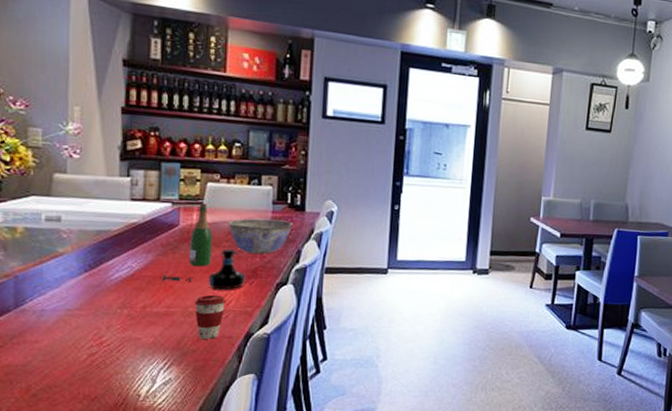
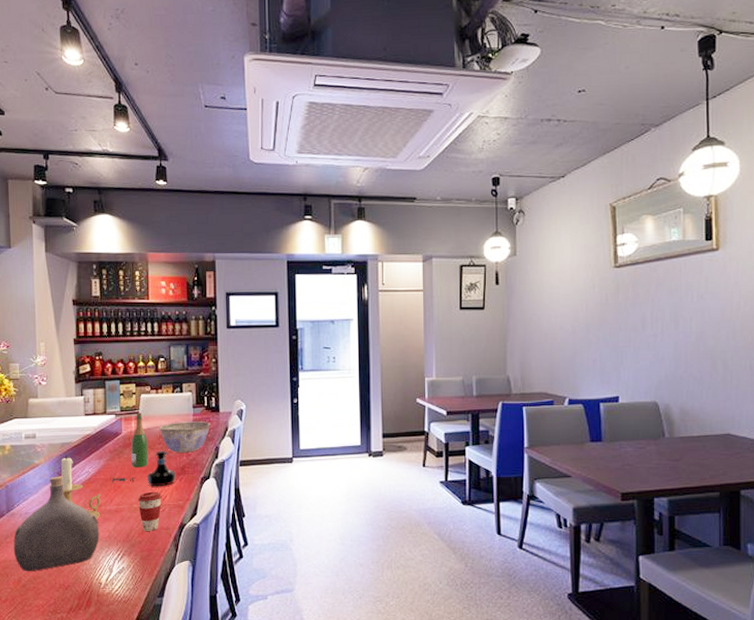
water jug: none [21,269,142,380] -> present [13,476,100,572]
candle holder: none [94,246,146,322] -> present [61,456,101,519]

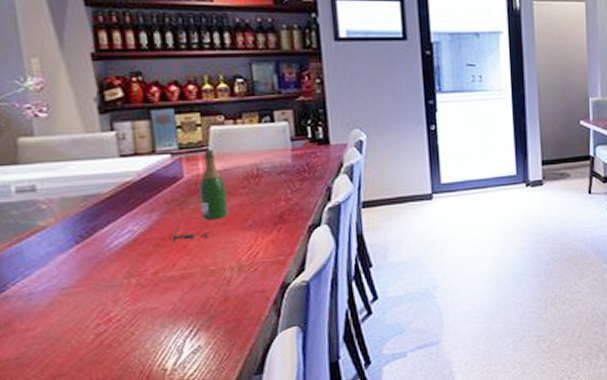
water jug: present [13,476,100,572] -> none [10,239,159,371]
candle holder: present [61,456,101,519] -> none [84,212,157,290]
coffee cup: present [137,491,163,531] -> none [214,247,253,298]
tequila bottle: present [148,450,176,487] -> none [228,196,271,242]
bowl: present [159,422,211,453] -> none [241,157,318,198]

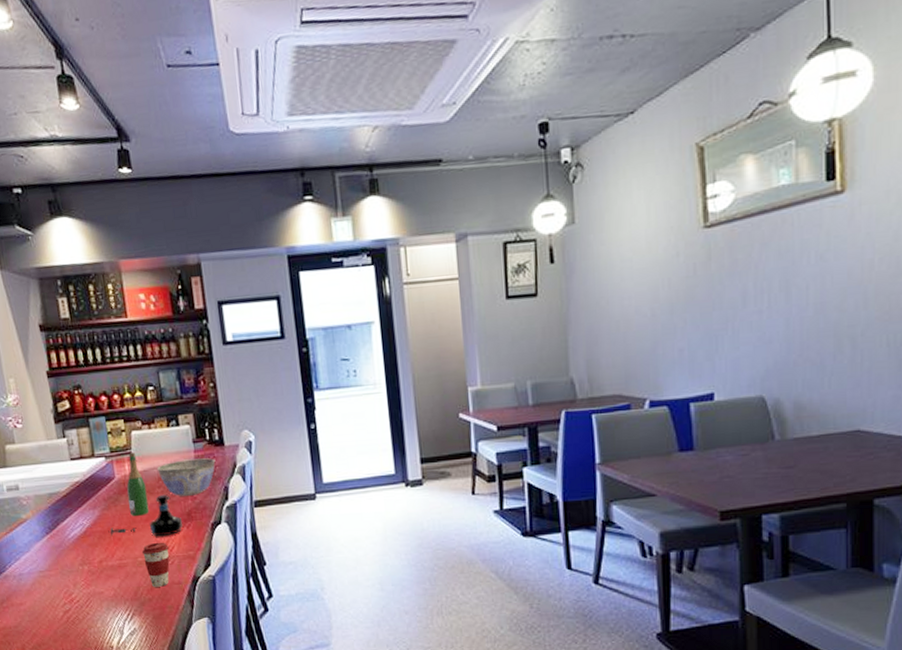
coffee cup: none [214,247,253,298] -> present [141,542,170,587]
tequila bottle: none [228,196,271,242] -> present [150,494,183,537]
bowl: none [241,157,318,198] -> present [156,458,216,496]

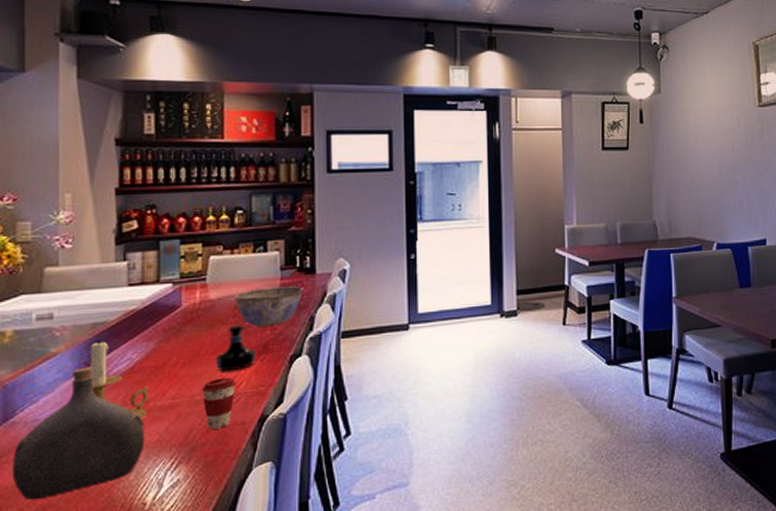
water jug: none [10,531,105,639] -> present [11,367,145,501]
candle holder: none [50,508,102,577] -> present [91,340,148,420]
wine bottle: present [108,452,149,535] -> none [163,279,218,371]

